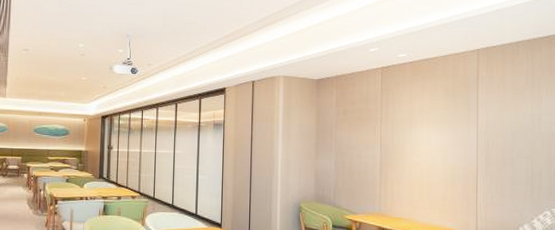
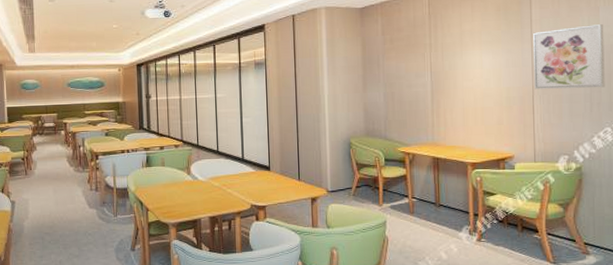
wall art: none [479,112,546,173] -> present [533,24,605,89]

